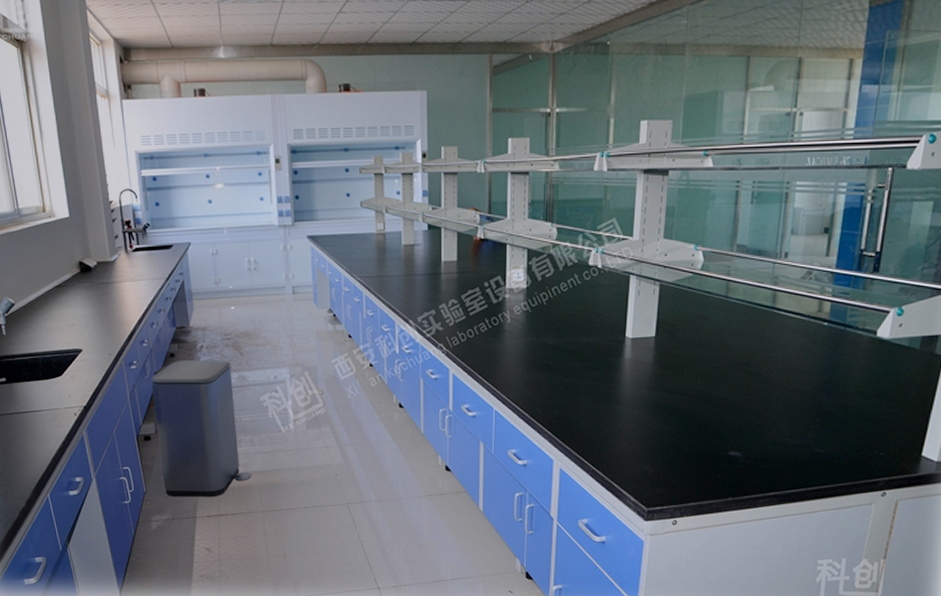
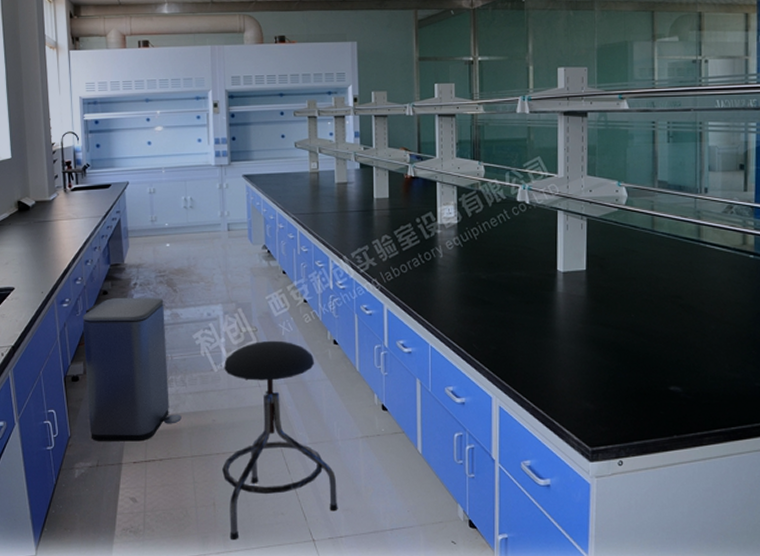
stool: none [291,403,402,586] -> present [222,340,338,539]

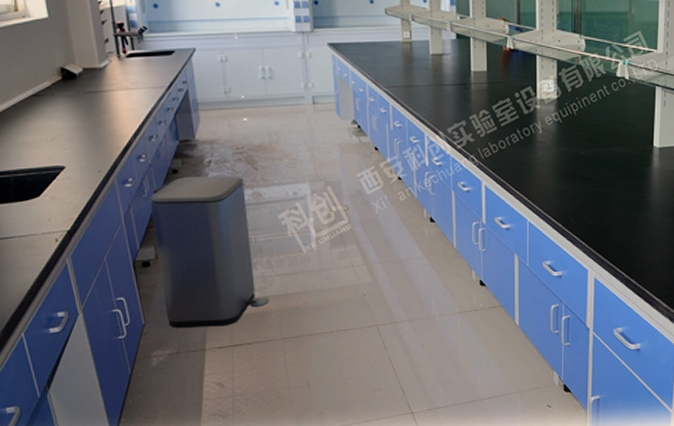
stool: present [222,340,338,539] -> none [314,219,437,417]

